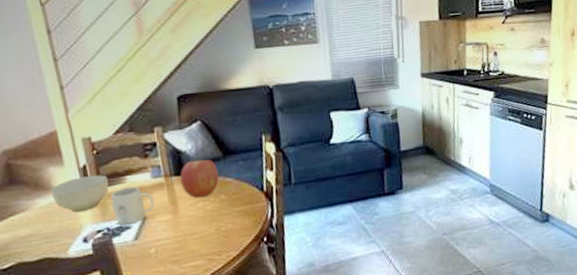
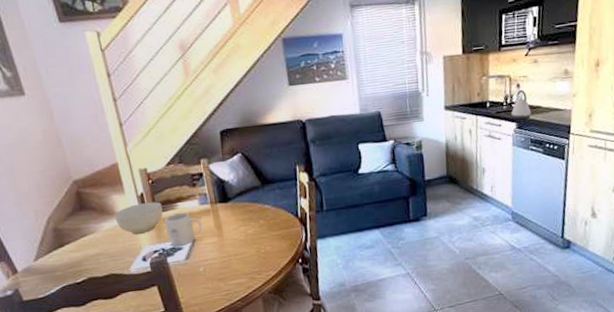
fruit: present [180,159,219,198] -> none [224,188,258,223]
kettle: none [489,58,509,89] -> present [511,89,532,121]

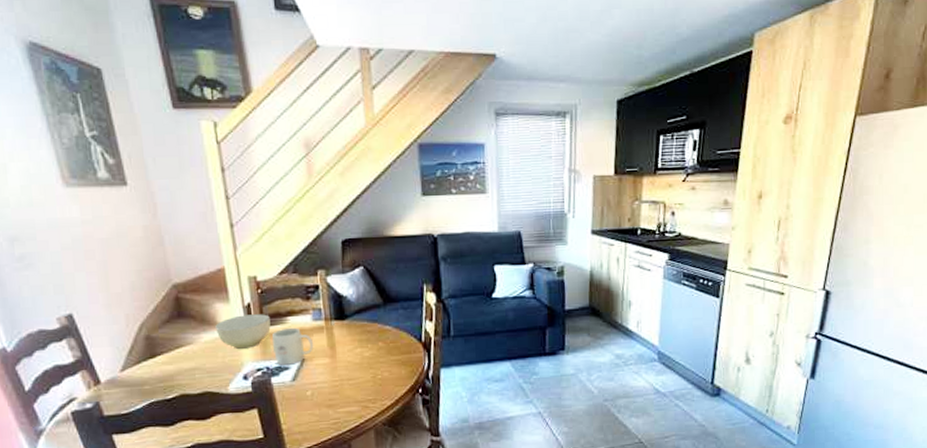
kettle: present [511,89,532,121] -> none [664,218,686,251]

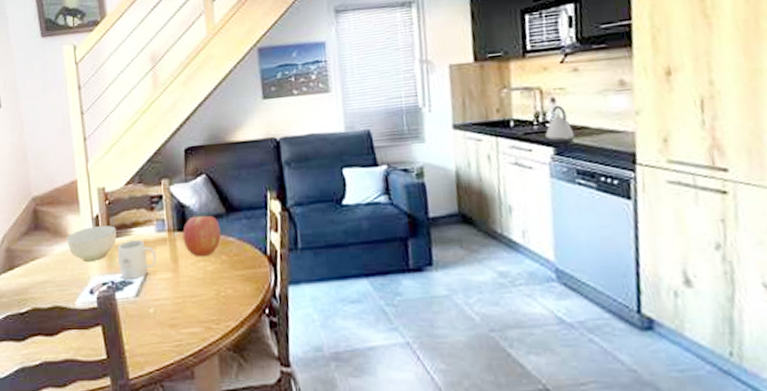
fruit: none [340,305,378,343] -> present [182,215,221,256]
kettle: none [664,218,686,251] -> present [545,105,575,145]

